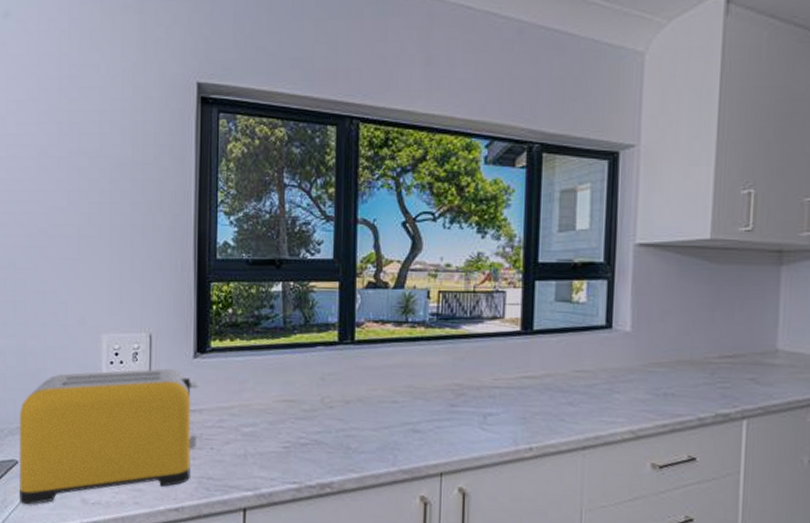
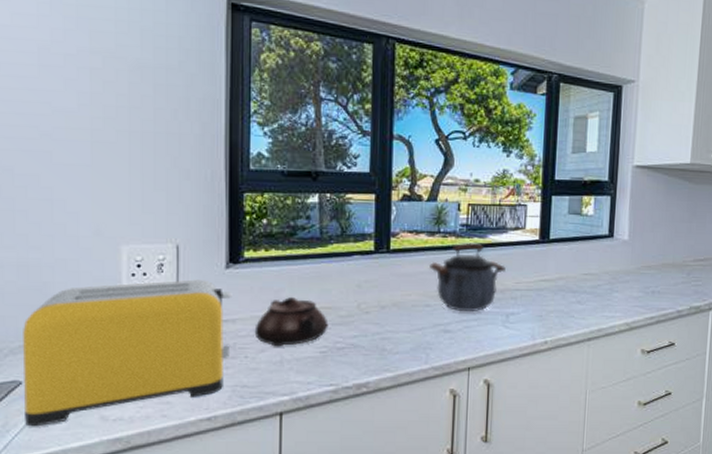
teapot: none [220,387,292,440] -> present [254,296,328,347]
kettle: none [397,333,482,411] -> present [429,242,506,312]

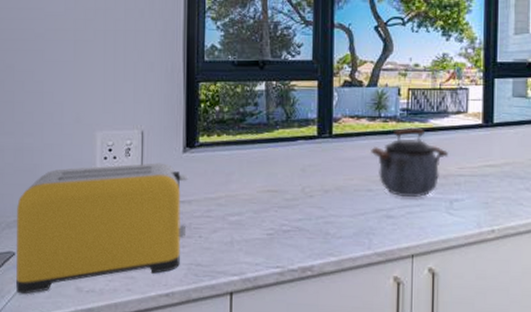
teapot: present [254,296,328,347] -> none [208,179,275,228]

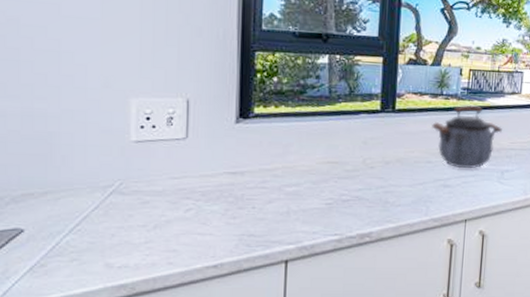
toaster: present [15,163,189,294] -> none [24,133,242,274]

